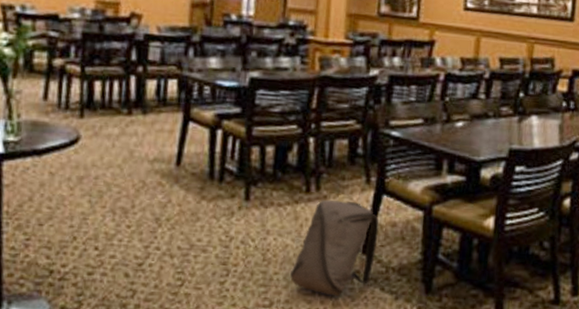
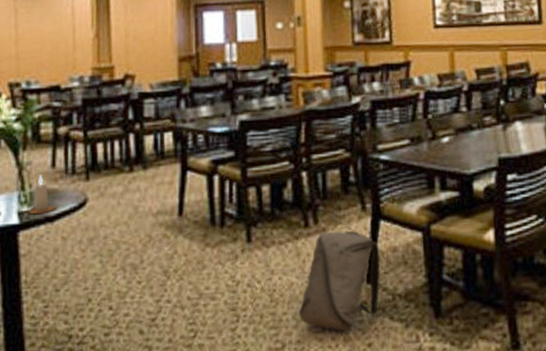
candle: none [15,105,45,146] -> present [29,175,56,215]

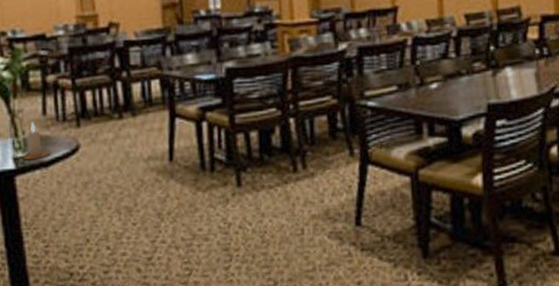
backpack: present [299,231,381,331] -> none [290,176,369,270]

